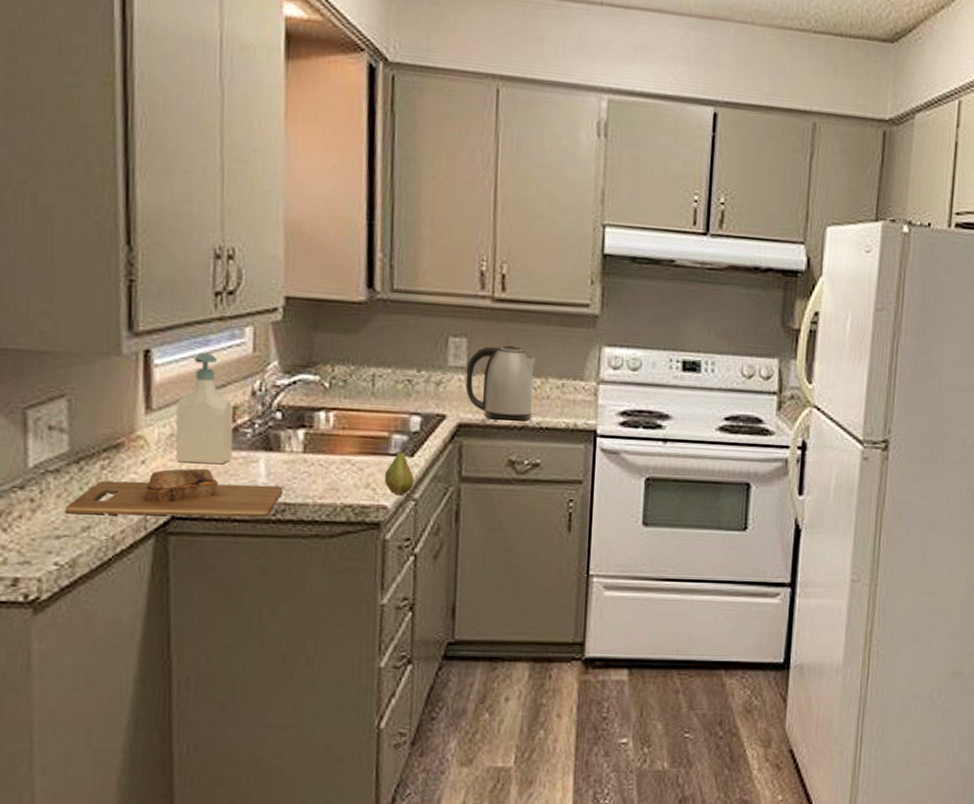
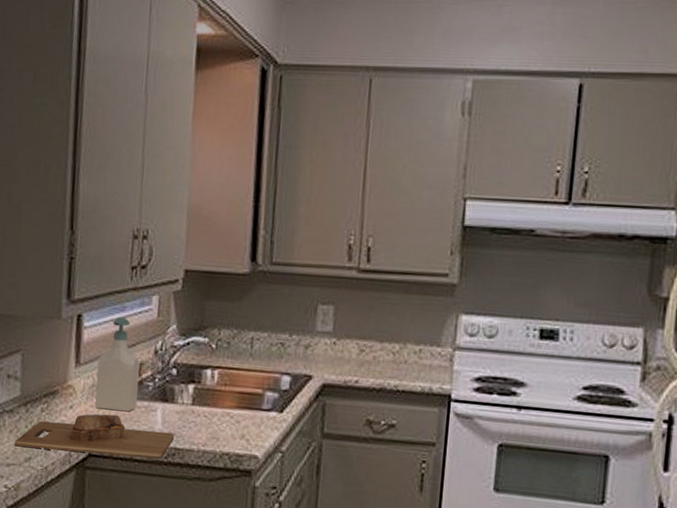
fruit: present [384,446,415,496] -> none [256,403,283,447]
kettle: present [465,345,537,422] -> none [330,312,396,384]

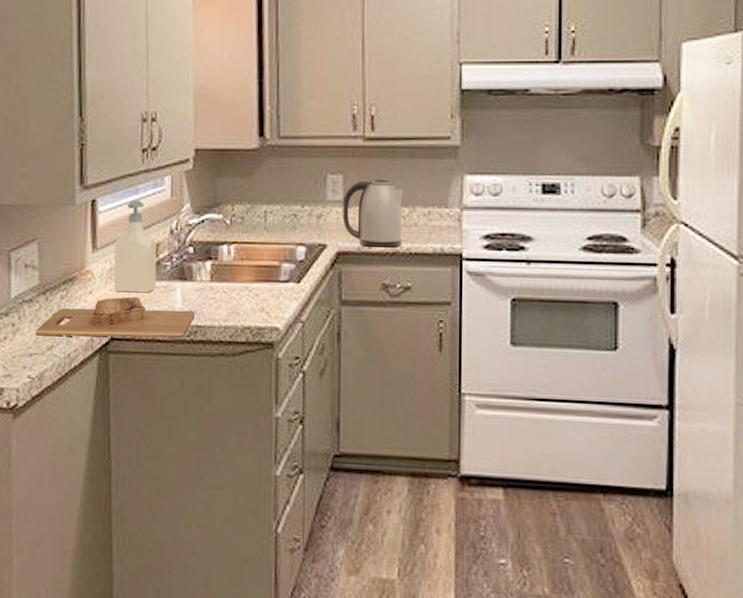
kettle: none [330,312,396,384] -> present [342,178,404,249]

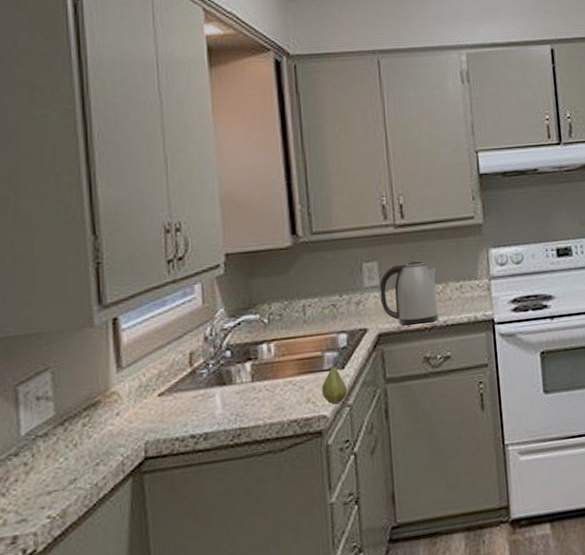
cutting board: present [35,296,195,338] -> none [54,410,238,471]
soap bottle: present [114,199,157,293] -> none [142,311,193,409]
fruit: none [276,273,302,318] -> present [321,361,348,405]

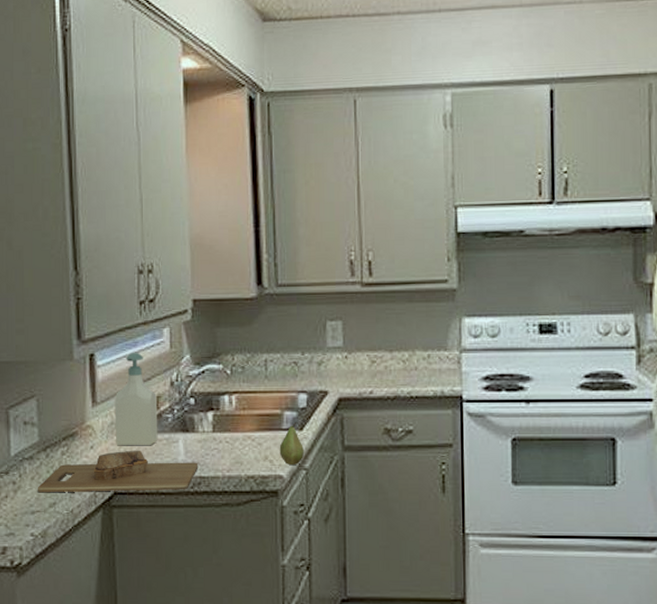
cutting board: none [54,410,238,471] -> present [37,450,199,493]
soap bottle: none [142,311,193,409] -> present [114,352,158,446]
kettle: present [379,260,439,326] -> none [343,323,404,393]

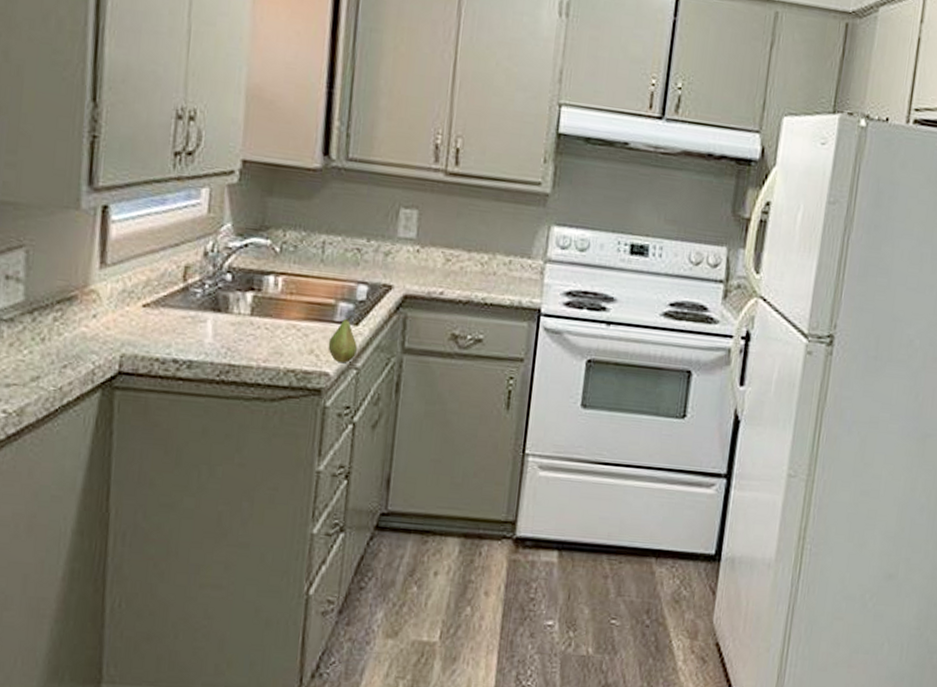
cutting board: present [37,450,199,493] -> none [16,324,229,378]
soap bottle: present [114,352,158,446] -> none [126,210,185,323]

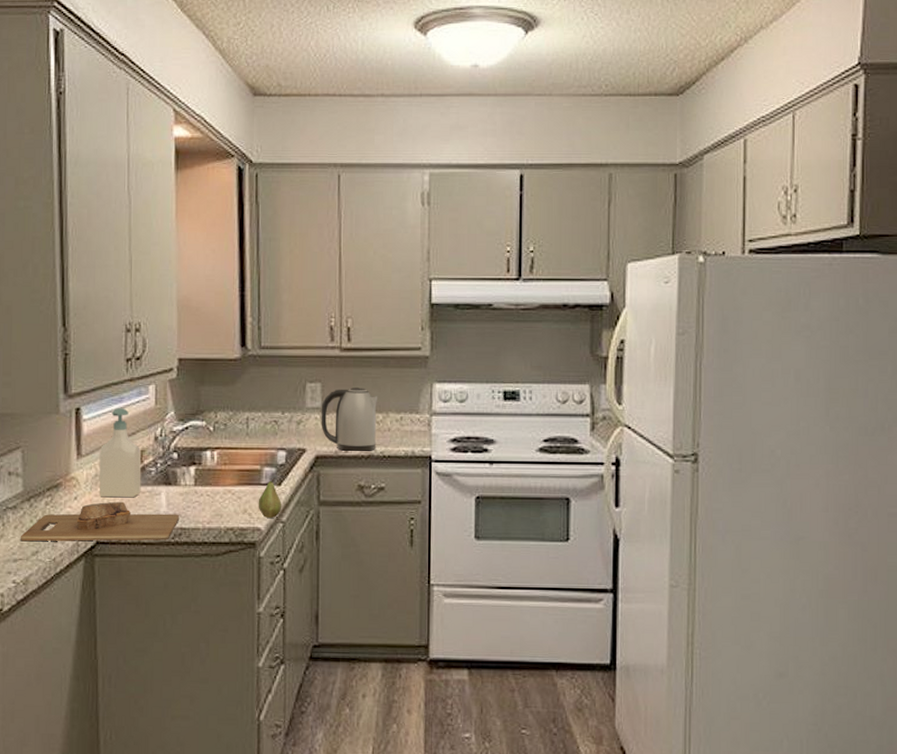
cutting board: none [16,324,229,378] -> present [20,501,180,542]
soap bottle: none [126,210,185,323] -> present [99,407,142,498]
kettle: none [413,219,486,296] -> present [321,386,378,452]

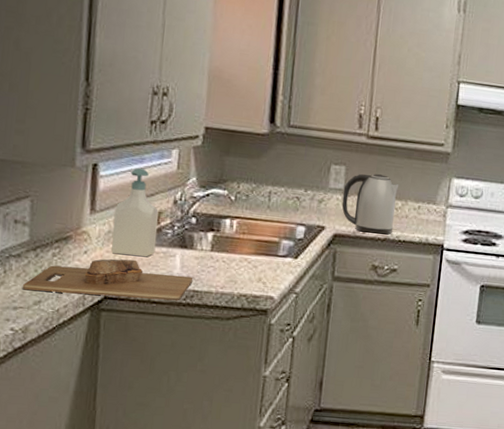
fruit: present [258,477,282,519] -> none [273,250,297,289]

